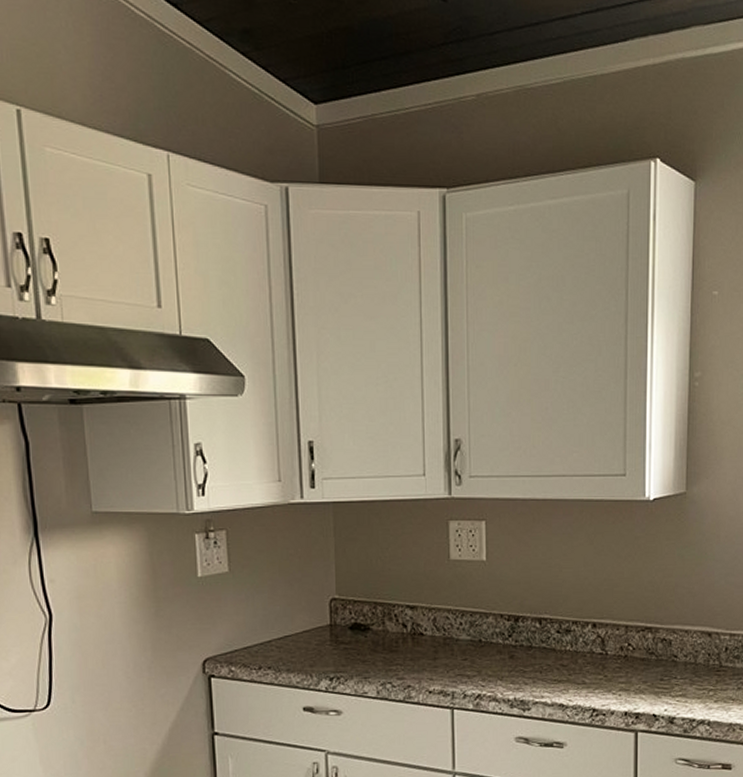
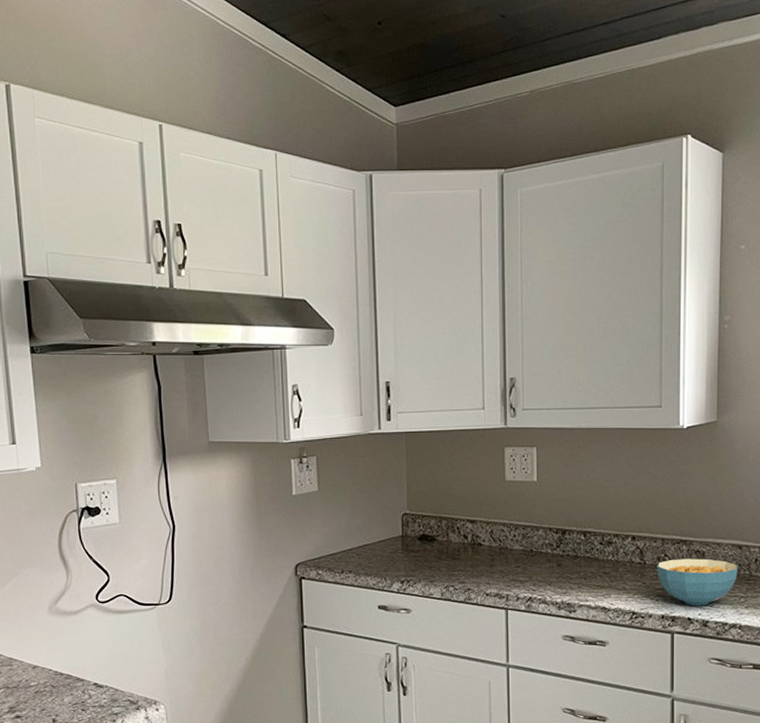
cereal bowl: none [620,647,707,701] -> present [657,558,738,606]

